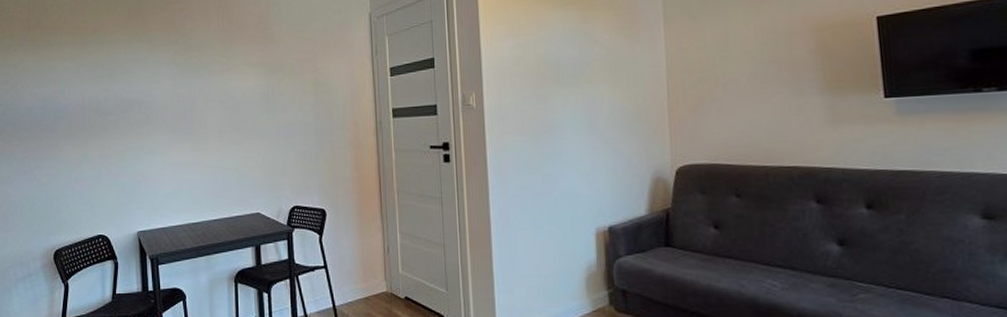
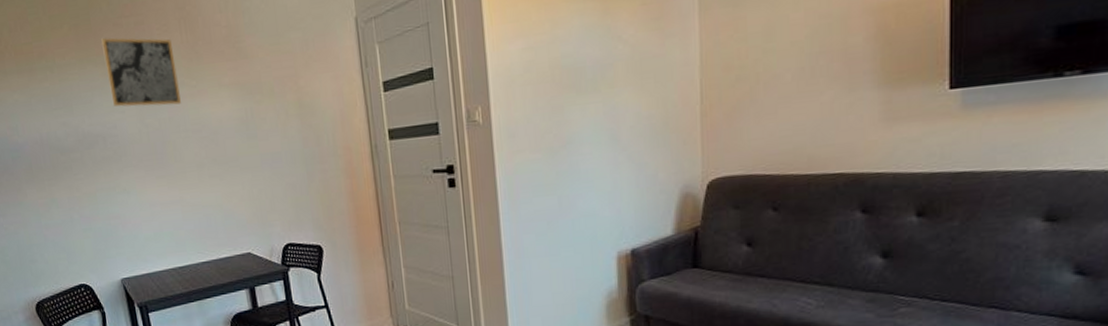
wall art: none [149,19,211,79] -> present [101,38,181,107]

